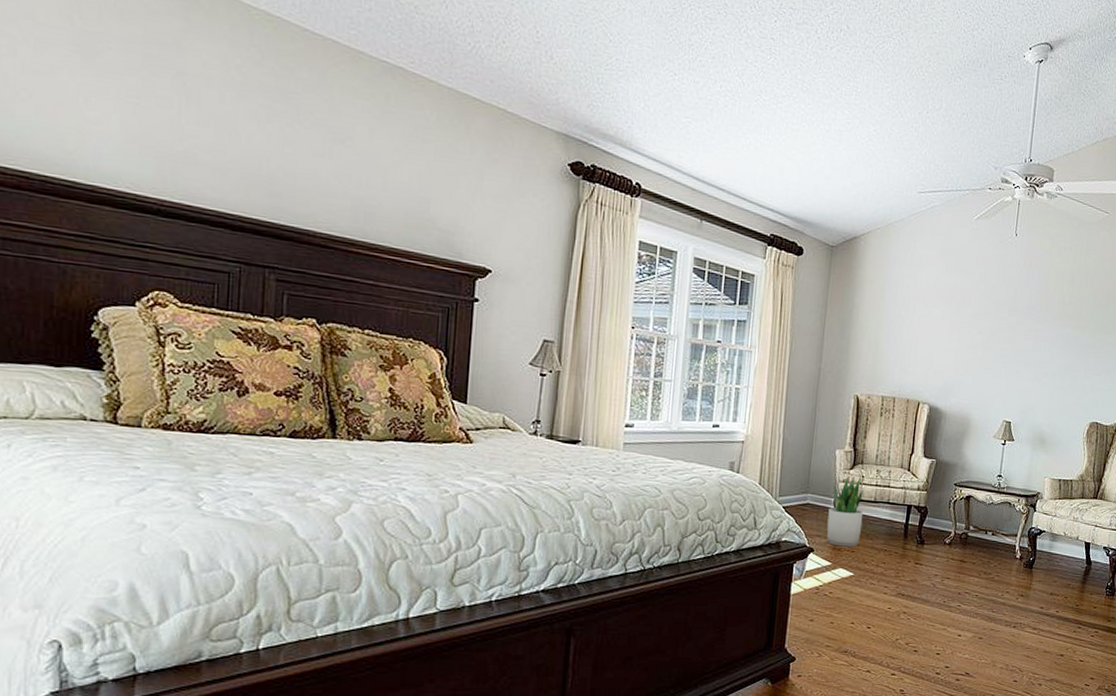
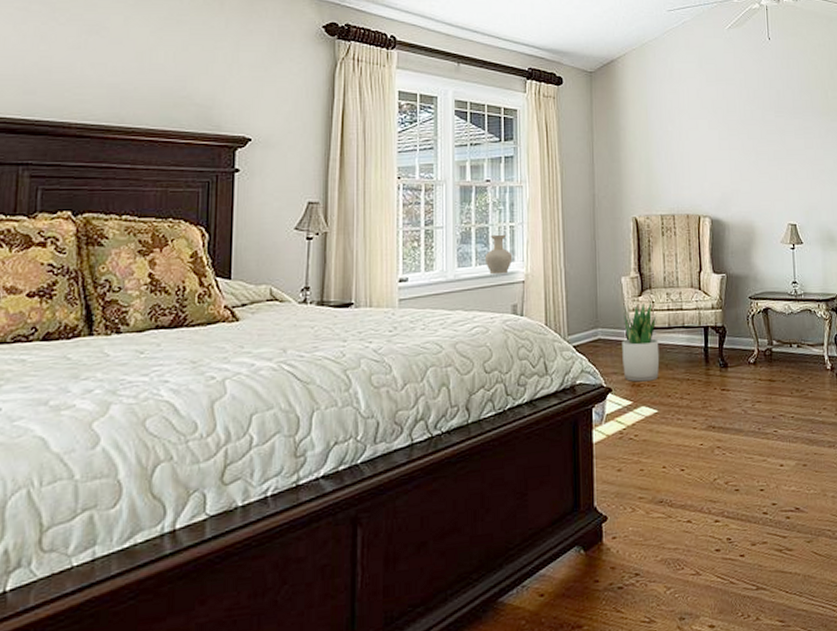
vase: none [708,394,735,433] -> present [484,234,513,275]

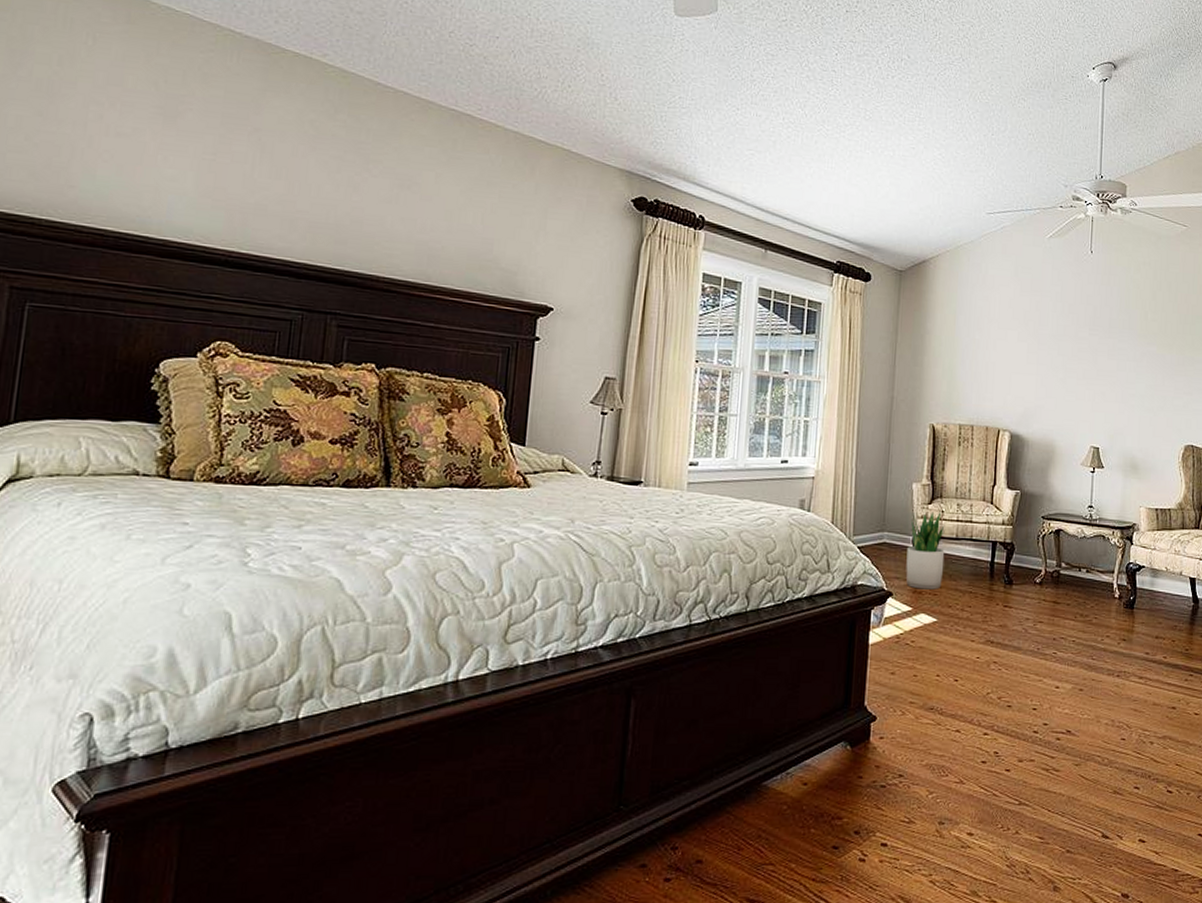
vase: present [484,234,513,275] -> none [776,427,805,468]

